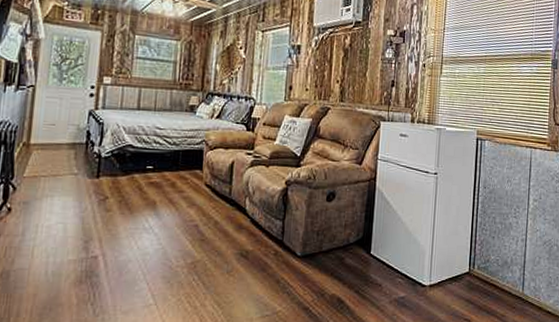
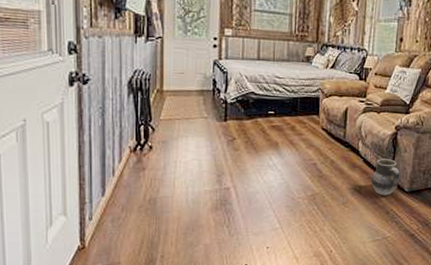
ceramic jug: none [259,218,292,261] -> present [371,159,400,196]

